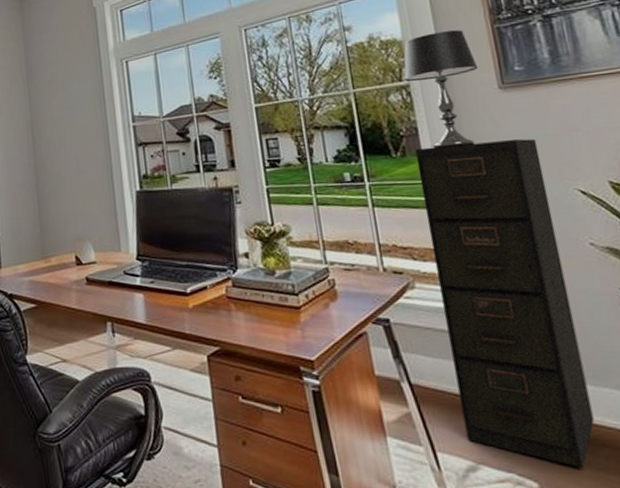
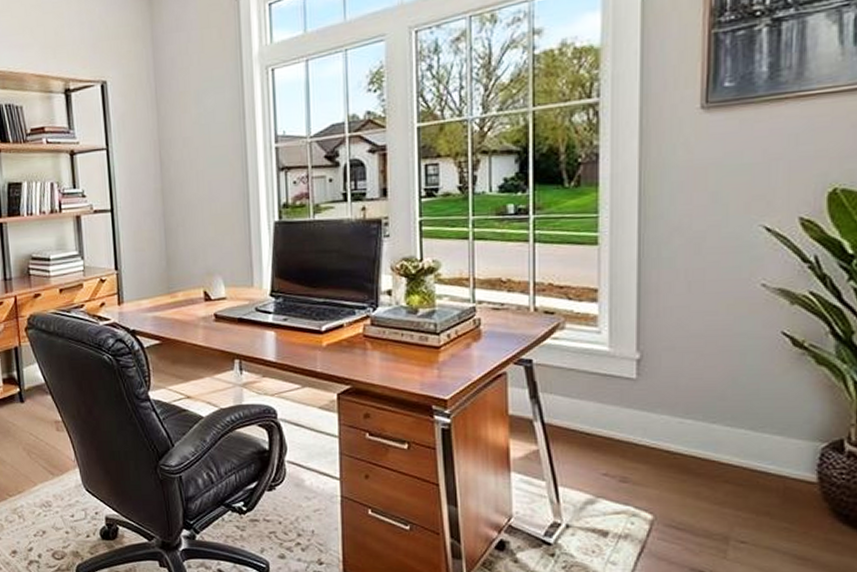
table lamp: present [403,30,478,148] -> none [593,35,683,178]
filing cabinet: present [414,138,595,467] -> none [590,168,730,501]

